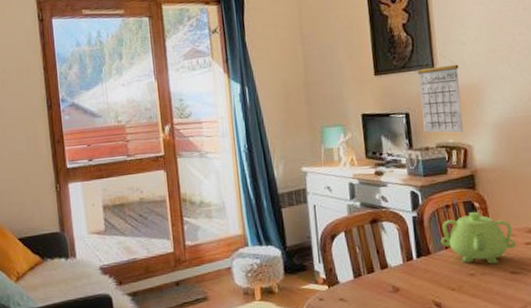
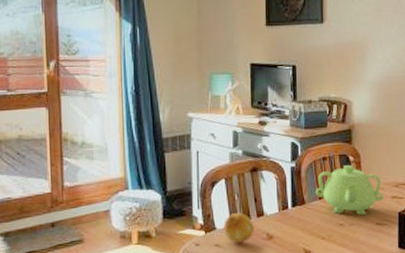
fruit: none [347,266,379,298] -> present [224,213,254,244]
calendar: present [417,54,463,133] -> none [307,9,346,88]

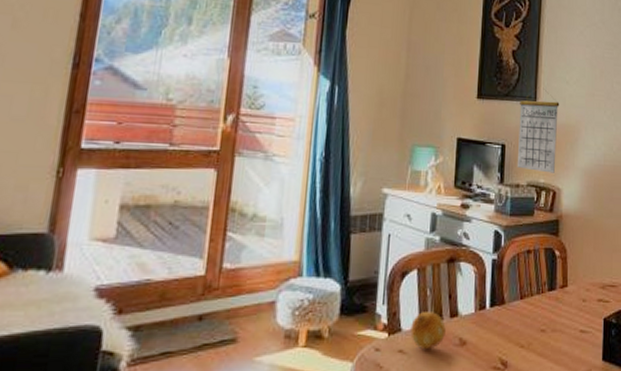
calendar: none [307,9,346,88] -> present [516,87,560,173]
teapot: present [315,164,385,216] -> none [516,260,590,321]

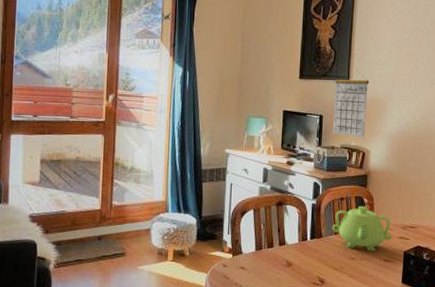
fruit: present [410,312,446,350] -> none [249,241,276,268]
teapot: none [516,260,590,321] -> present [332,205,393,252]

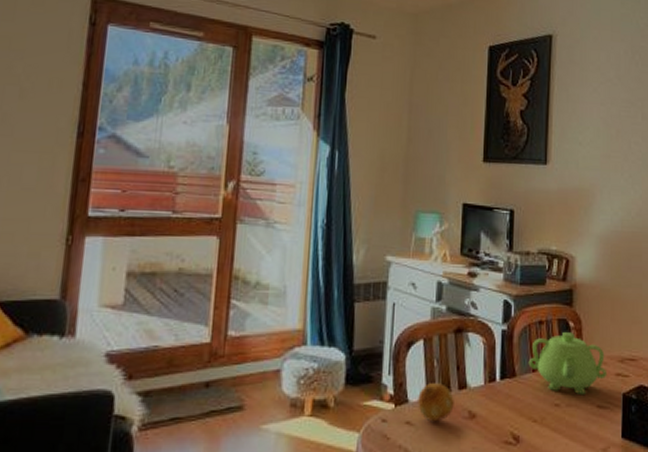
fruit: none [249,241,276,268] -> present [418,383,454,422]
calendar: present [332,68,369,138] -> none [526,149,572,240]

